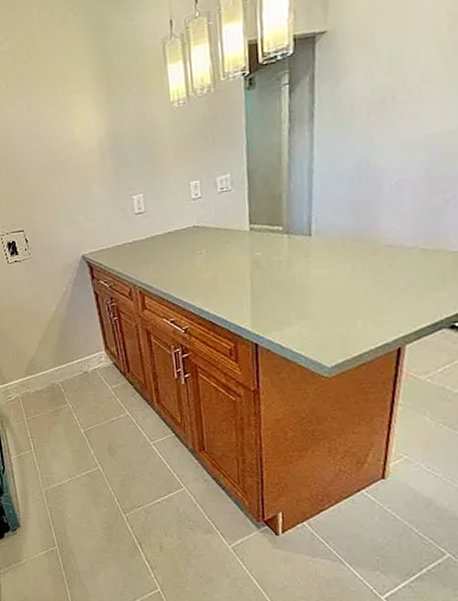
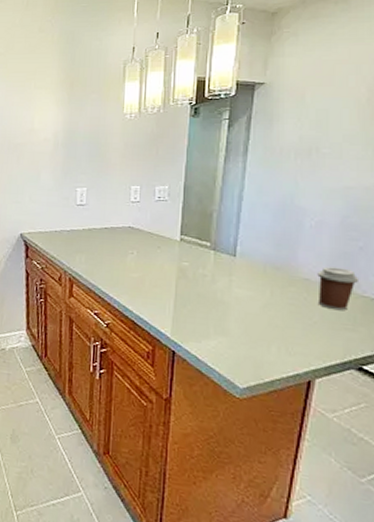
coffee cup: none [401,225,446,272] -> present [317,266,358,311]

